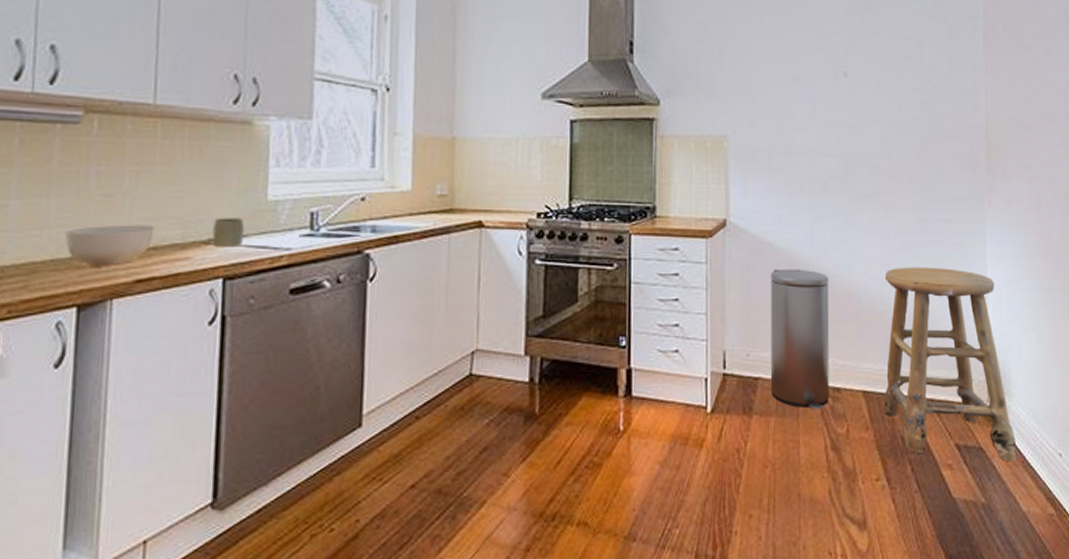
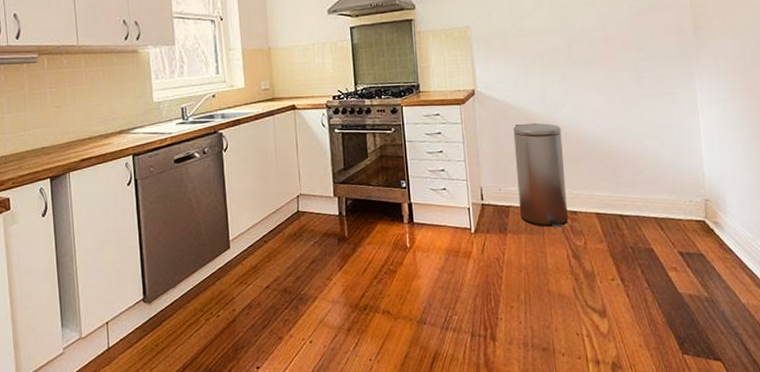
bowl: present [64,224,155,267] -> none [37,124,88,153]
mug: present [212,217,245,249] -> none [122,115,142,136]
step stool: present [883,267,1017,462] -> none [608,114,735,265]

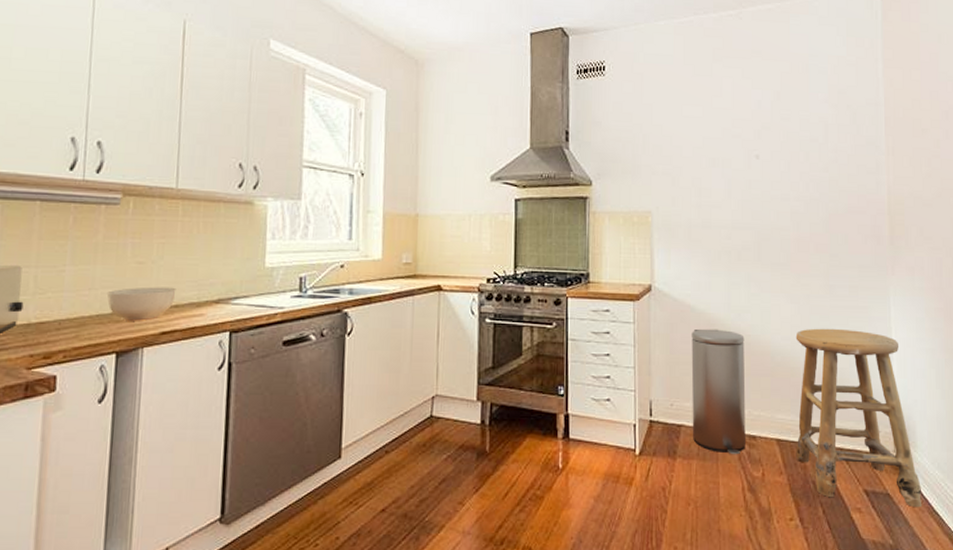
bowl: none [37,124,88,153] -> present [106,287,176,321]
step stool: none [608,114,735,265] -> present [795,328,923,508]

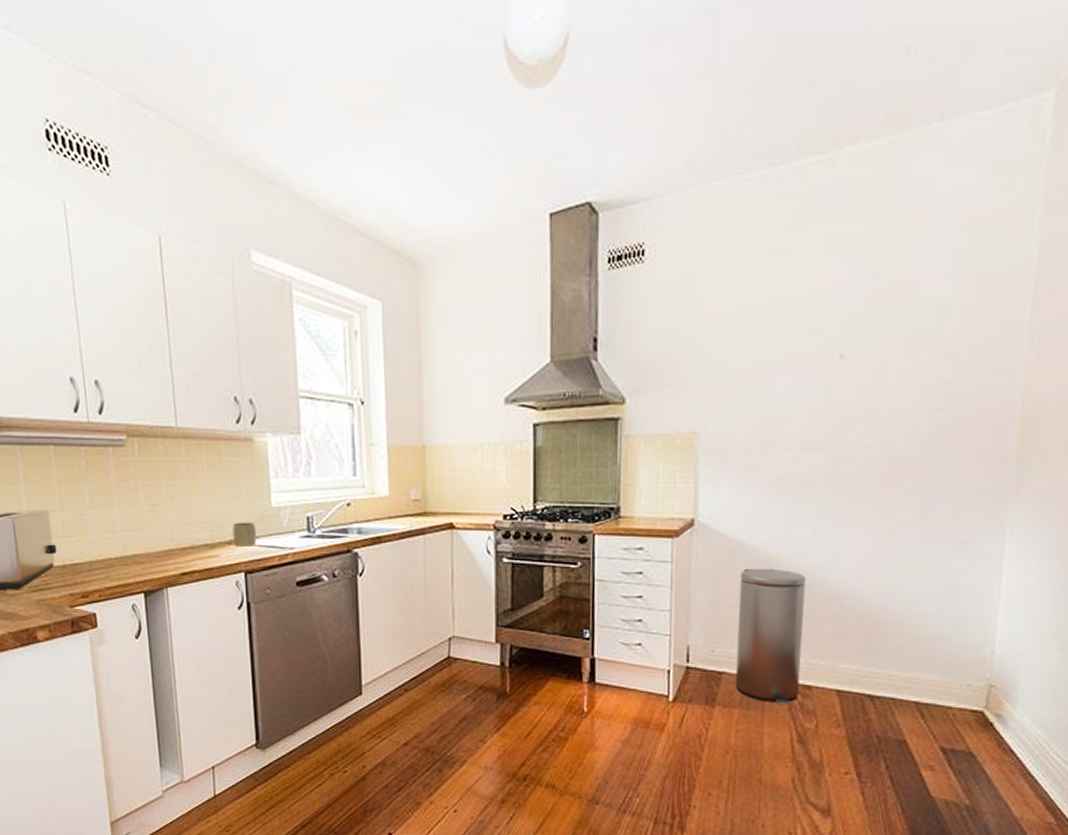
bowl: present [106,287,176,321] -> none [127,529,190,562]
mug: none [221,281,247,307] -> present [232,522,257,548]
step stool: present [795,328,923,508] -> none [858,567,1016,769]

